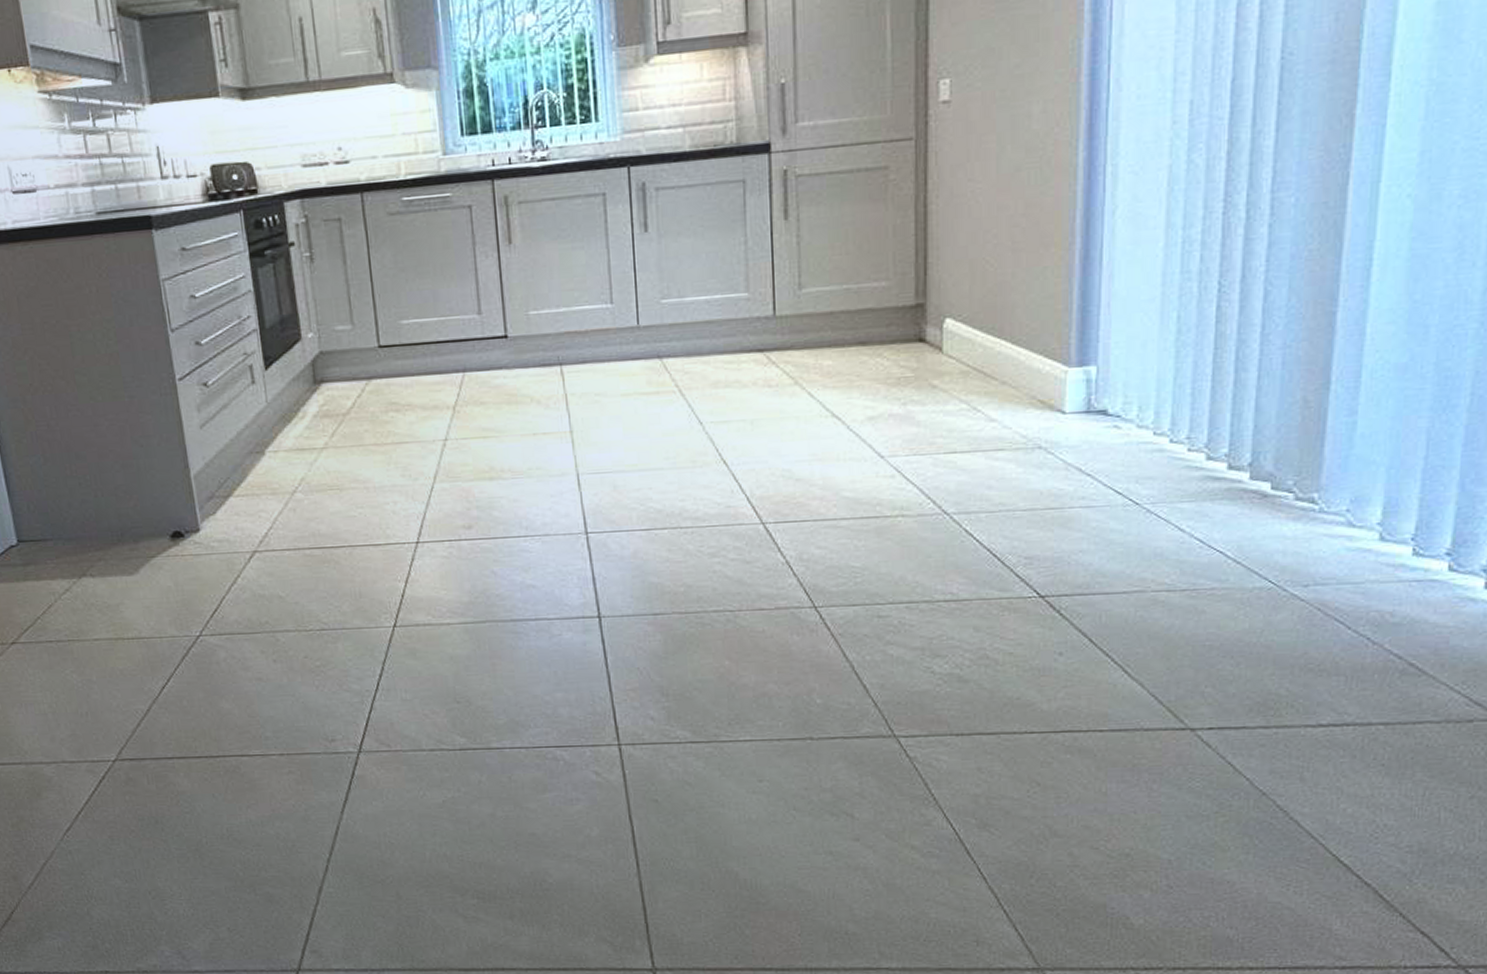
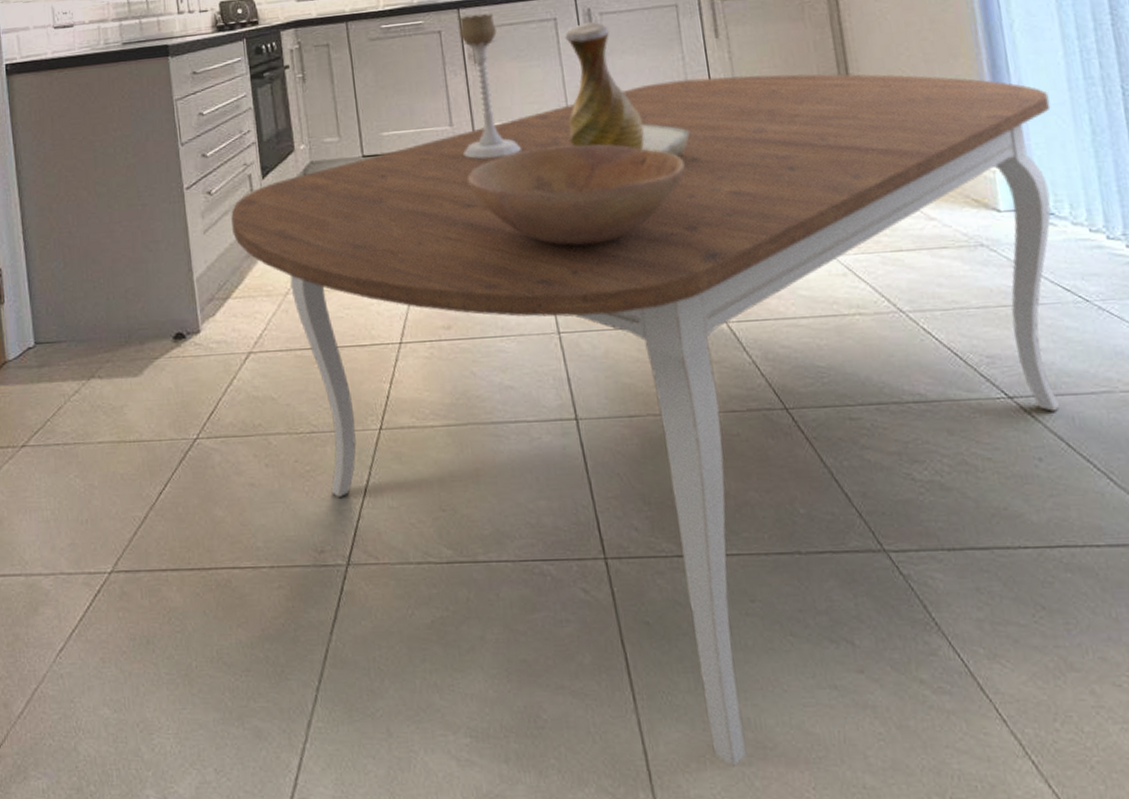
dining table: none [230,262,1139,920] -> present [231,74,1060,768]
candle holder: none [492,186,557,352] -> present [459,13,521,159]
bowl: none [496,336,736,444] -> present [468,144,685,245]
vase: none [611,197,744,352] -> present [565,21,690,157]

